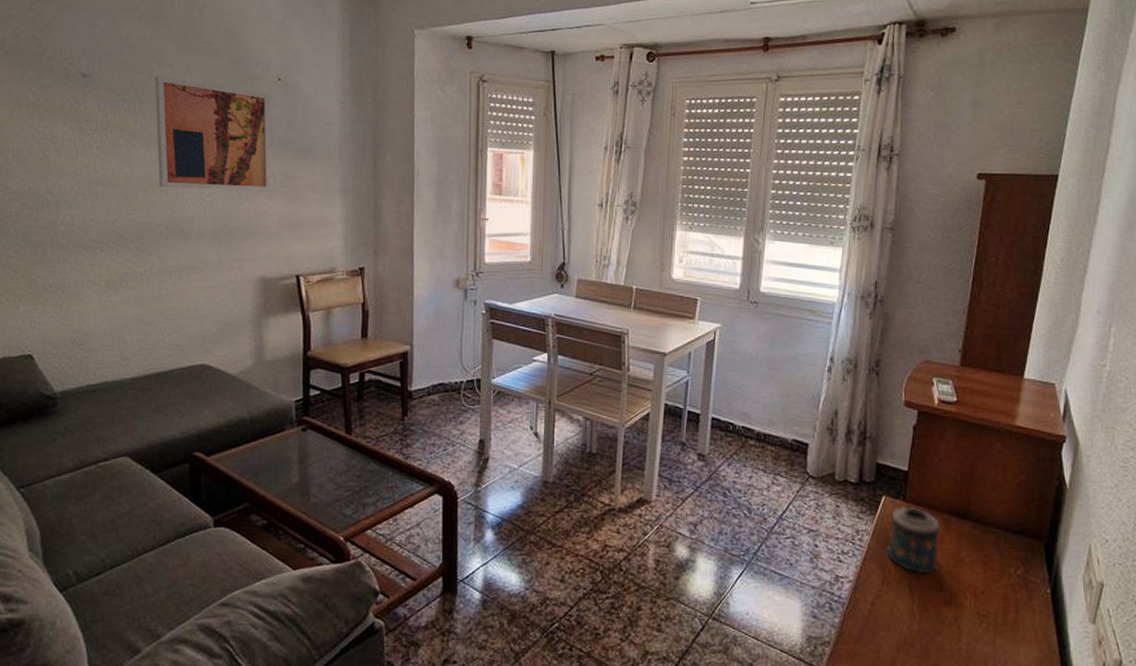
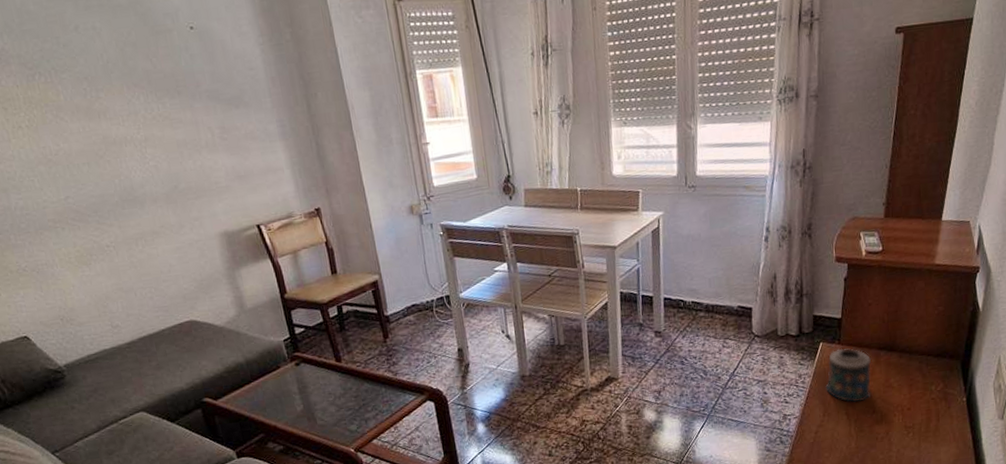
wall art: present [154,76,271,191] -> none [63,41,212,158]

